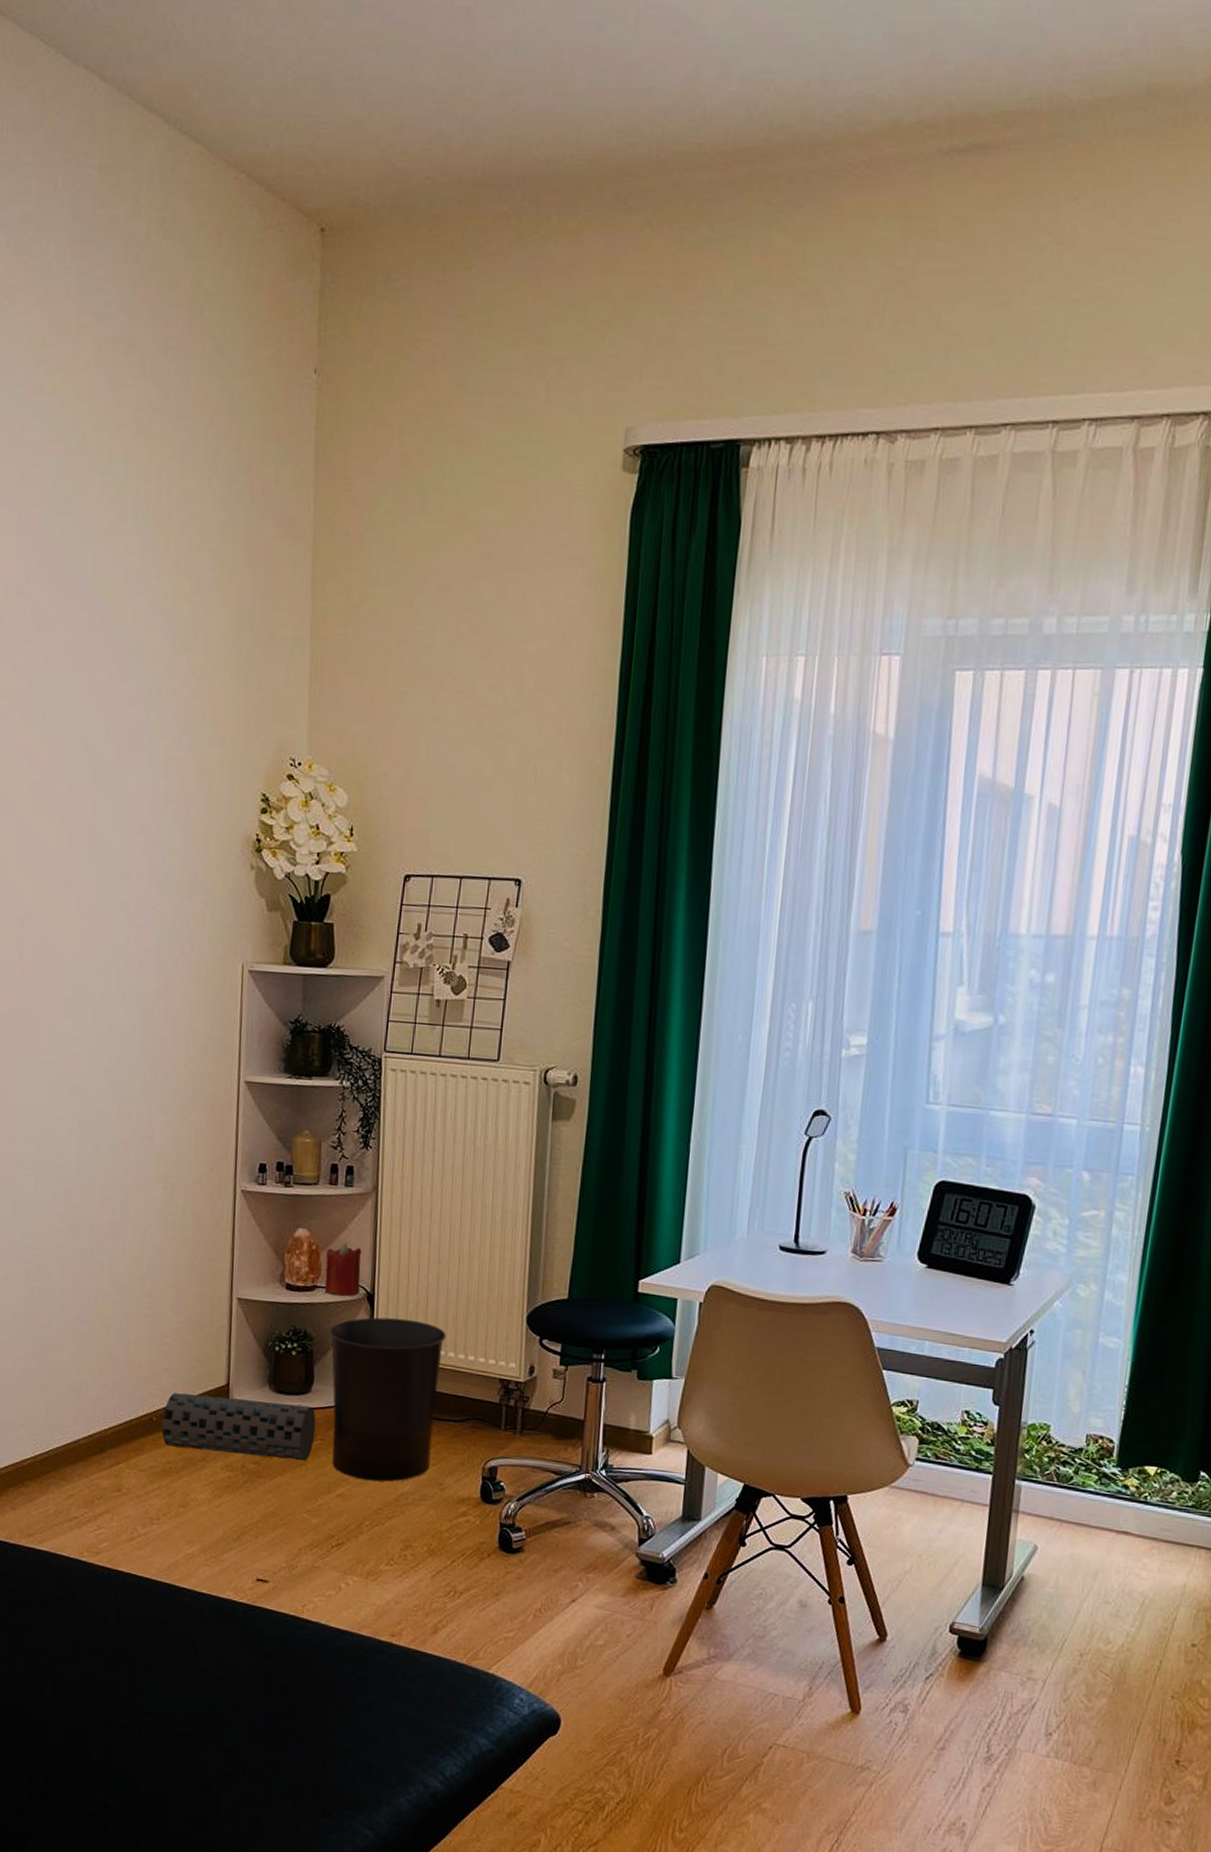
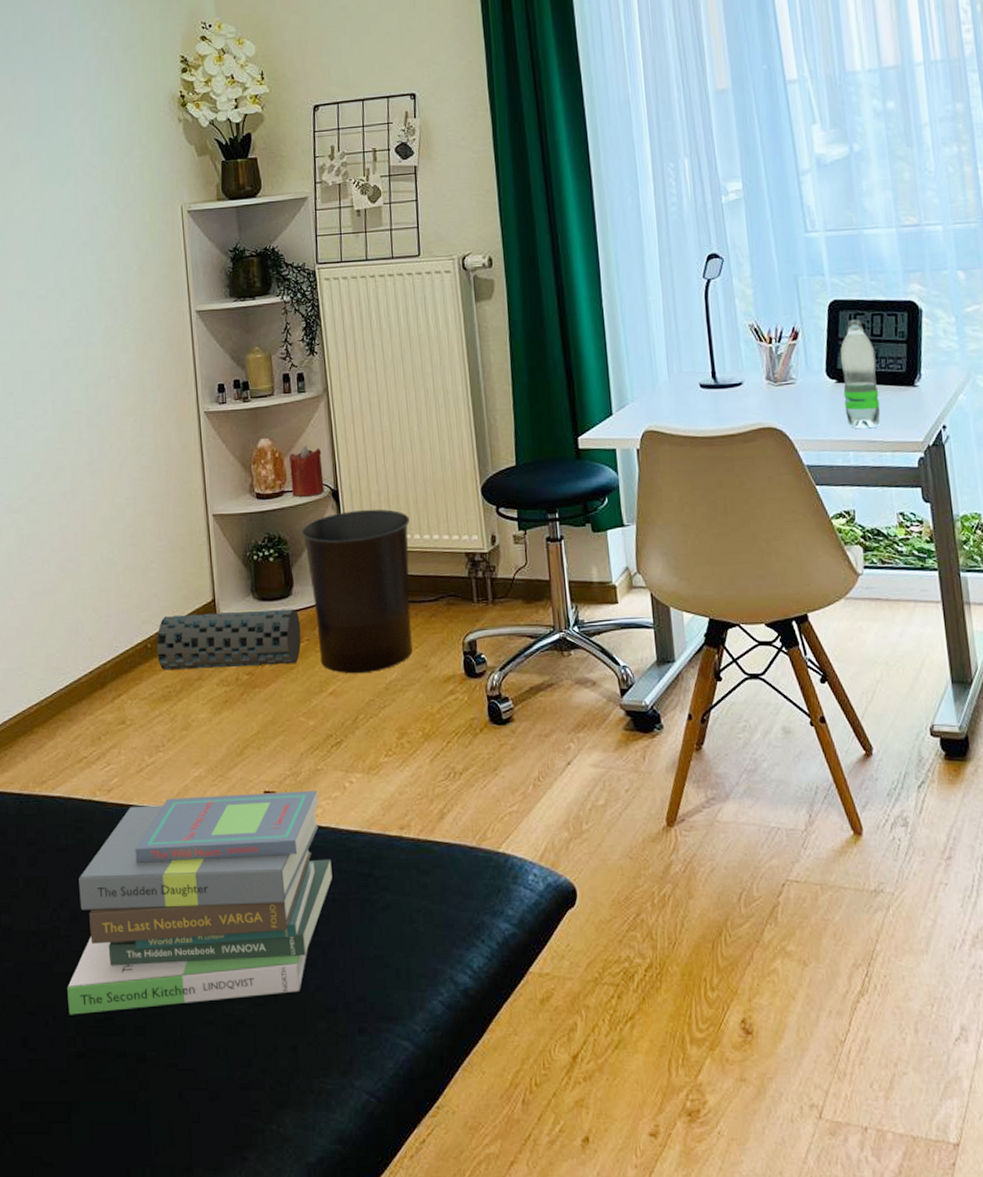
books: none [34,1570,317,1770] -> present [67,790,333,1015]
bottle: none [929,1205,975,1321] -> present [840,320,881,429]

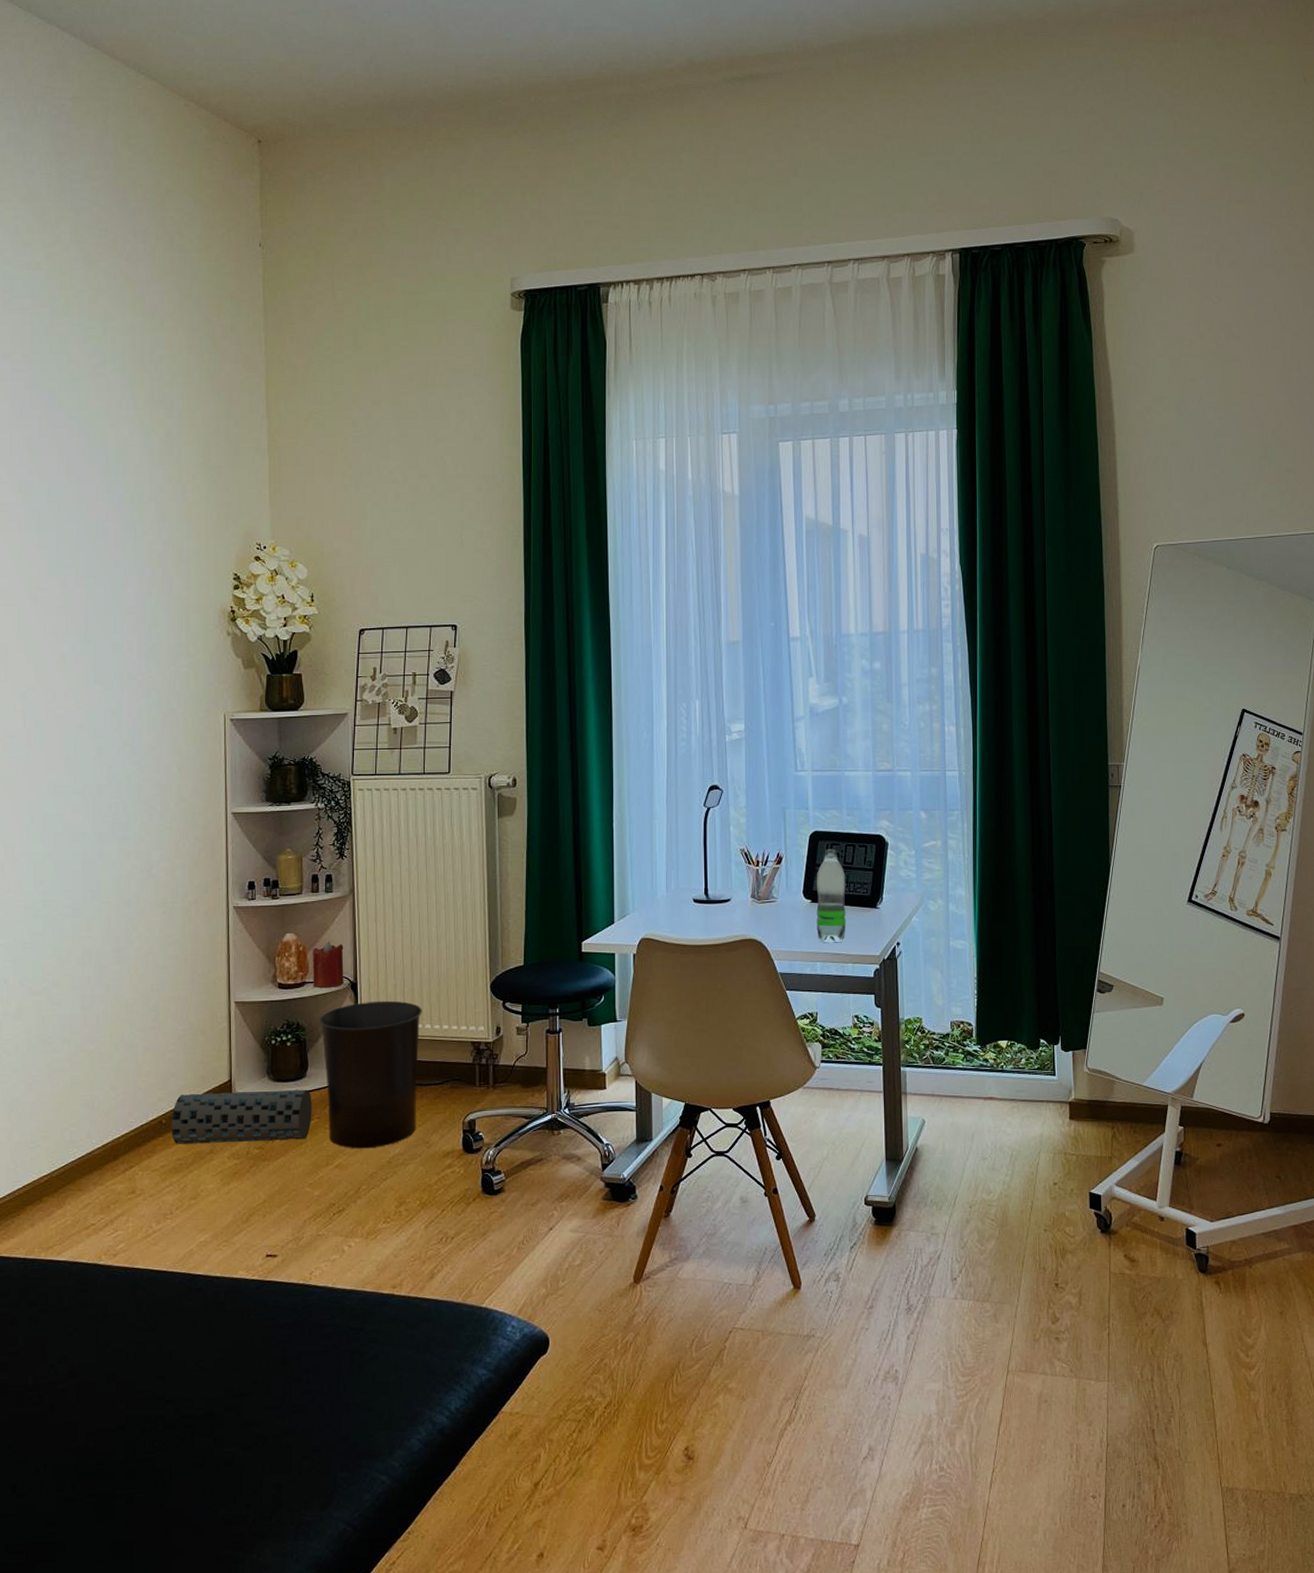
books: present [67,790,333,1015] -> none [60,1254,326,1462]

